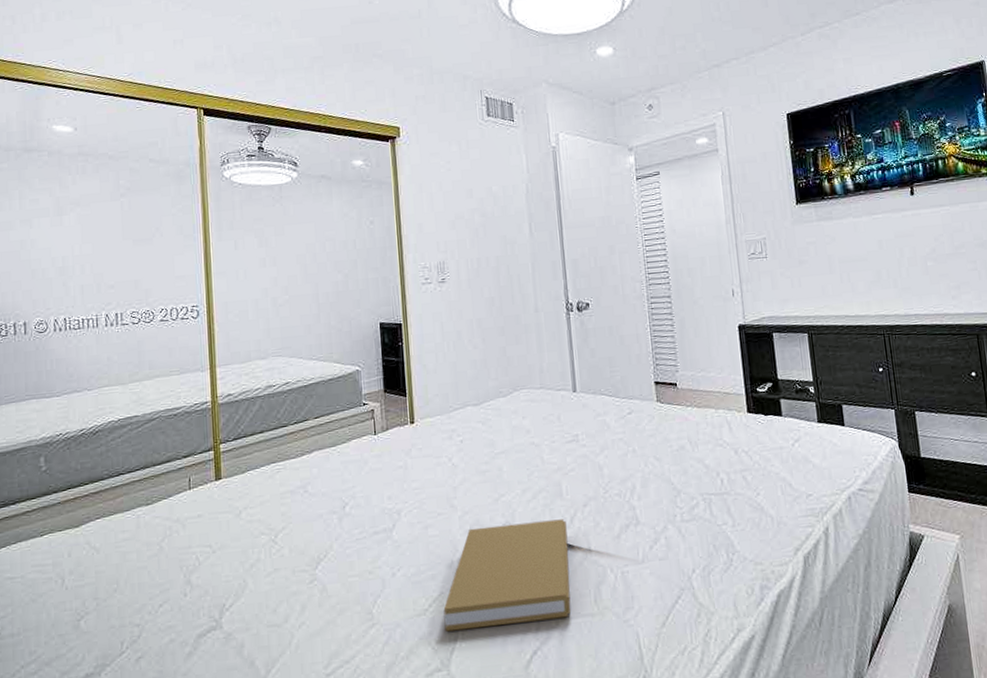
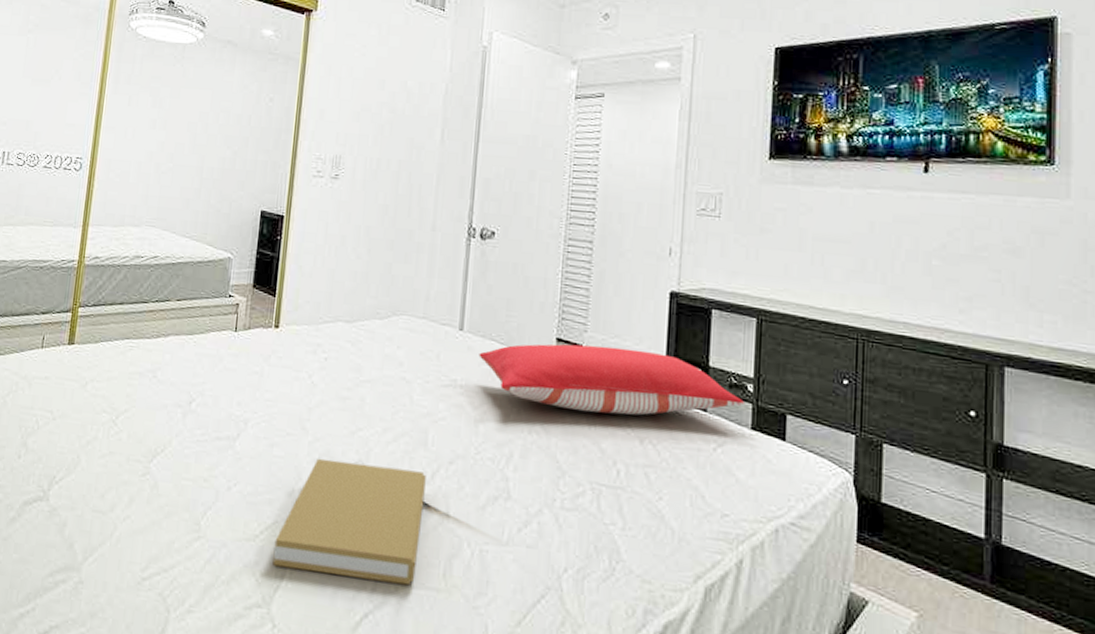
pillow: none [593,377,810,439] -> present [479,344,745,416]

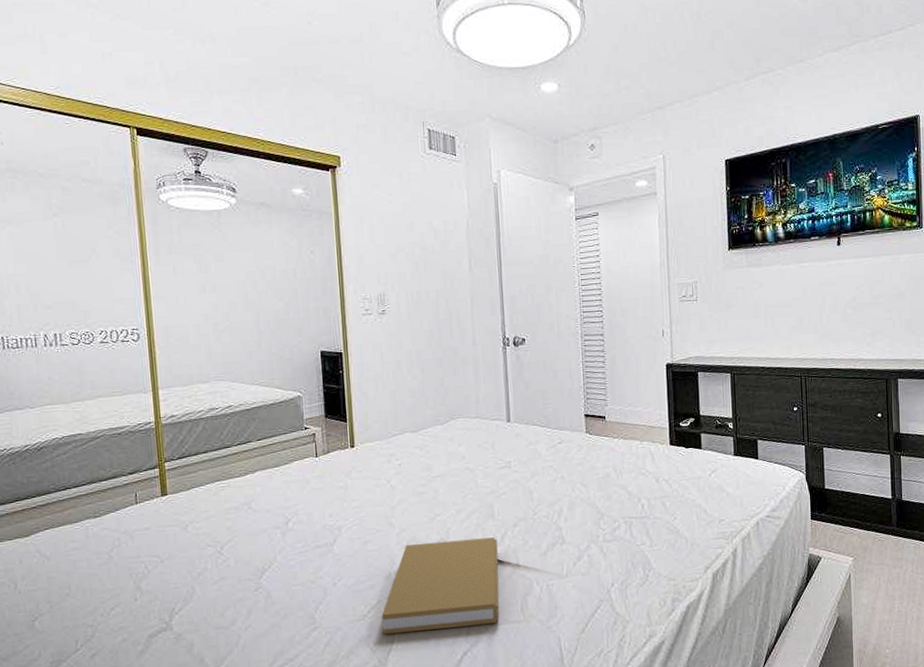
pillow: present [479,344,745,416] -> none [525,412,728,467]

